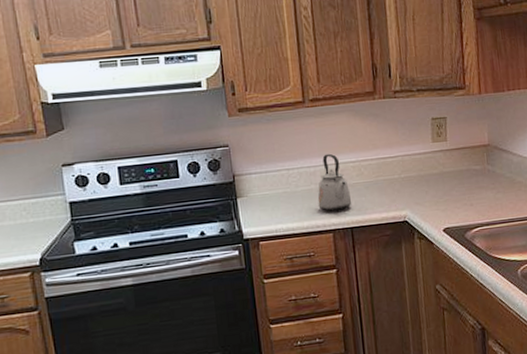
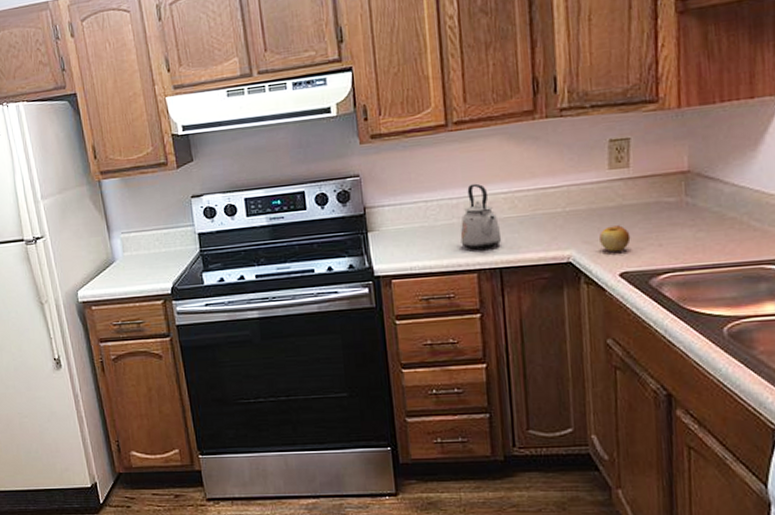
apple: none [427,189,450,212] -> present [599,225,631,252]

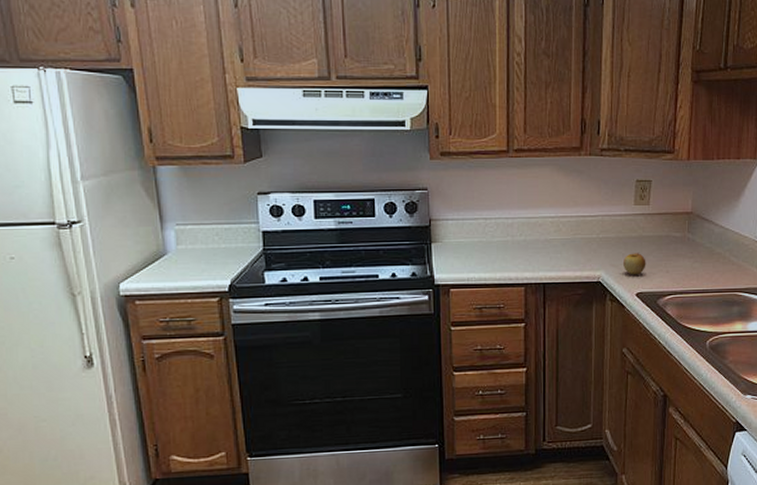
kettle: present [460,183,502,250] -> none [513,206,547,266]

